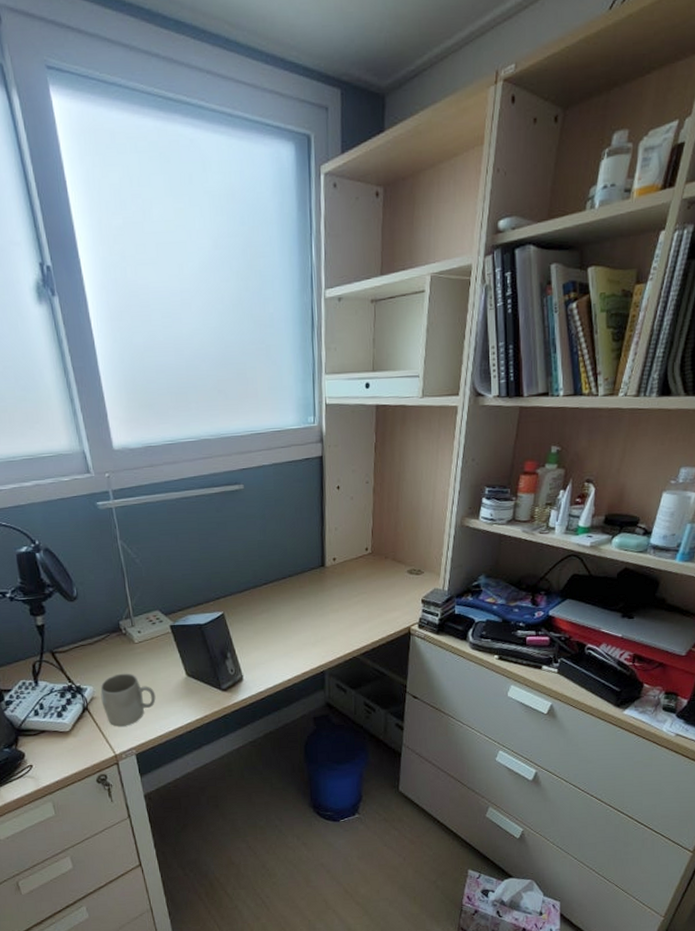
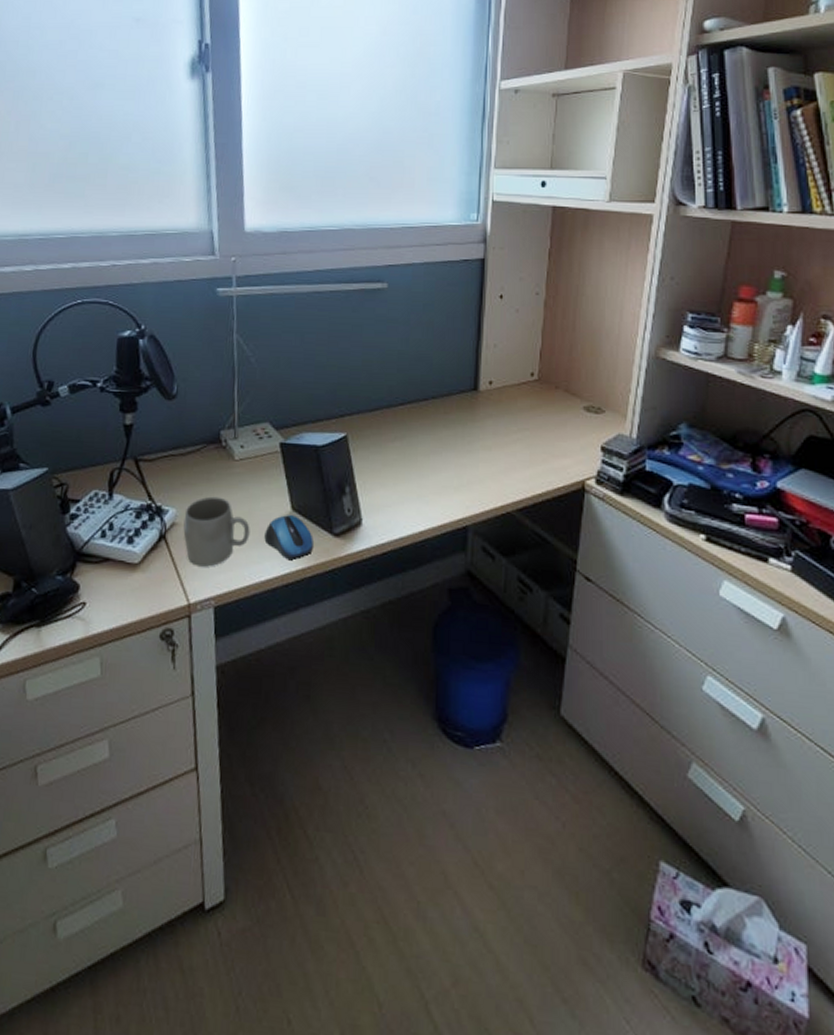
computer mouse: none [167,679,207,713] -> present [264,514,313,561]

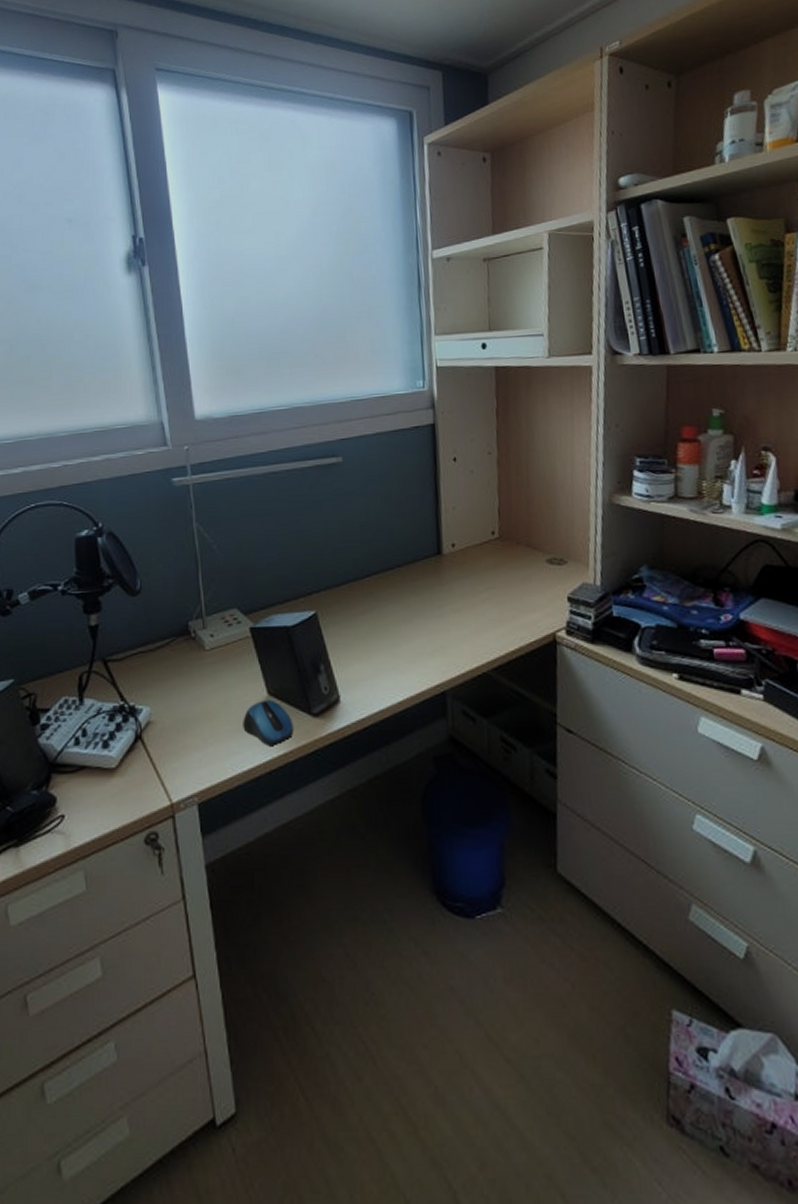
mug: present [183,496,250,567] -> none [159,689,228,763]

